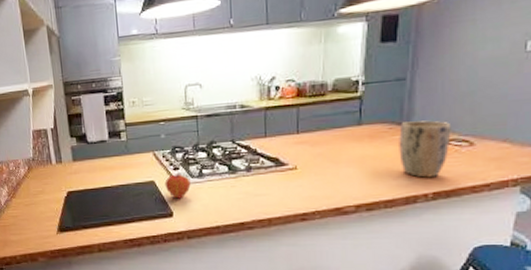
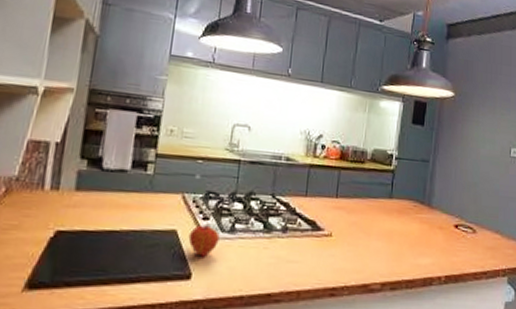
plant pot: present [399,120,452,178] -> none [420,202,461,260]

